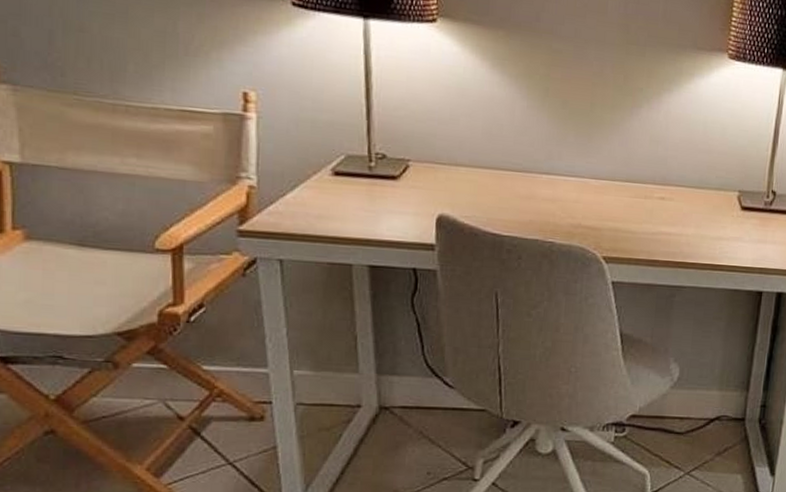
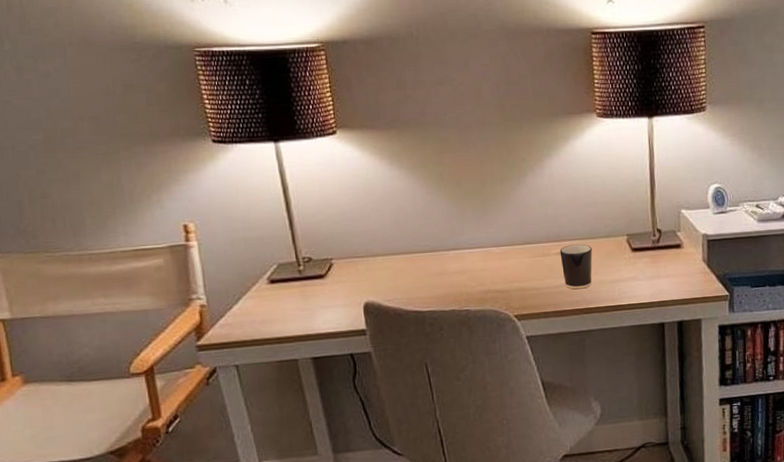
mug: none [663,191,699,241] -> present [559,244,593,290]

